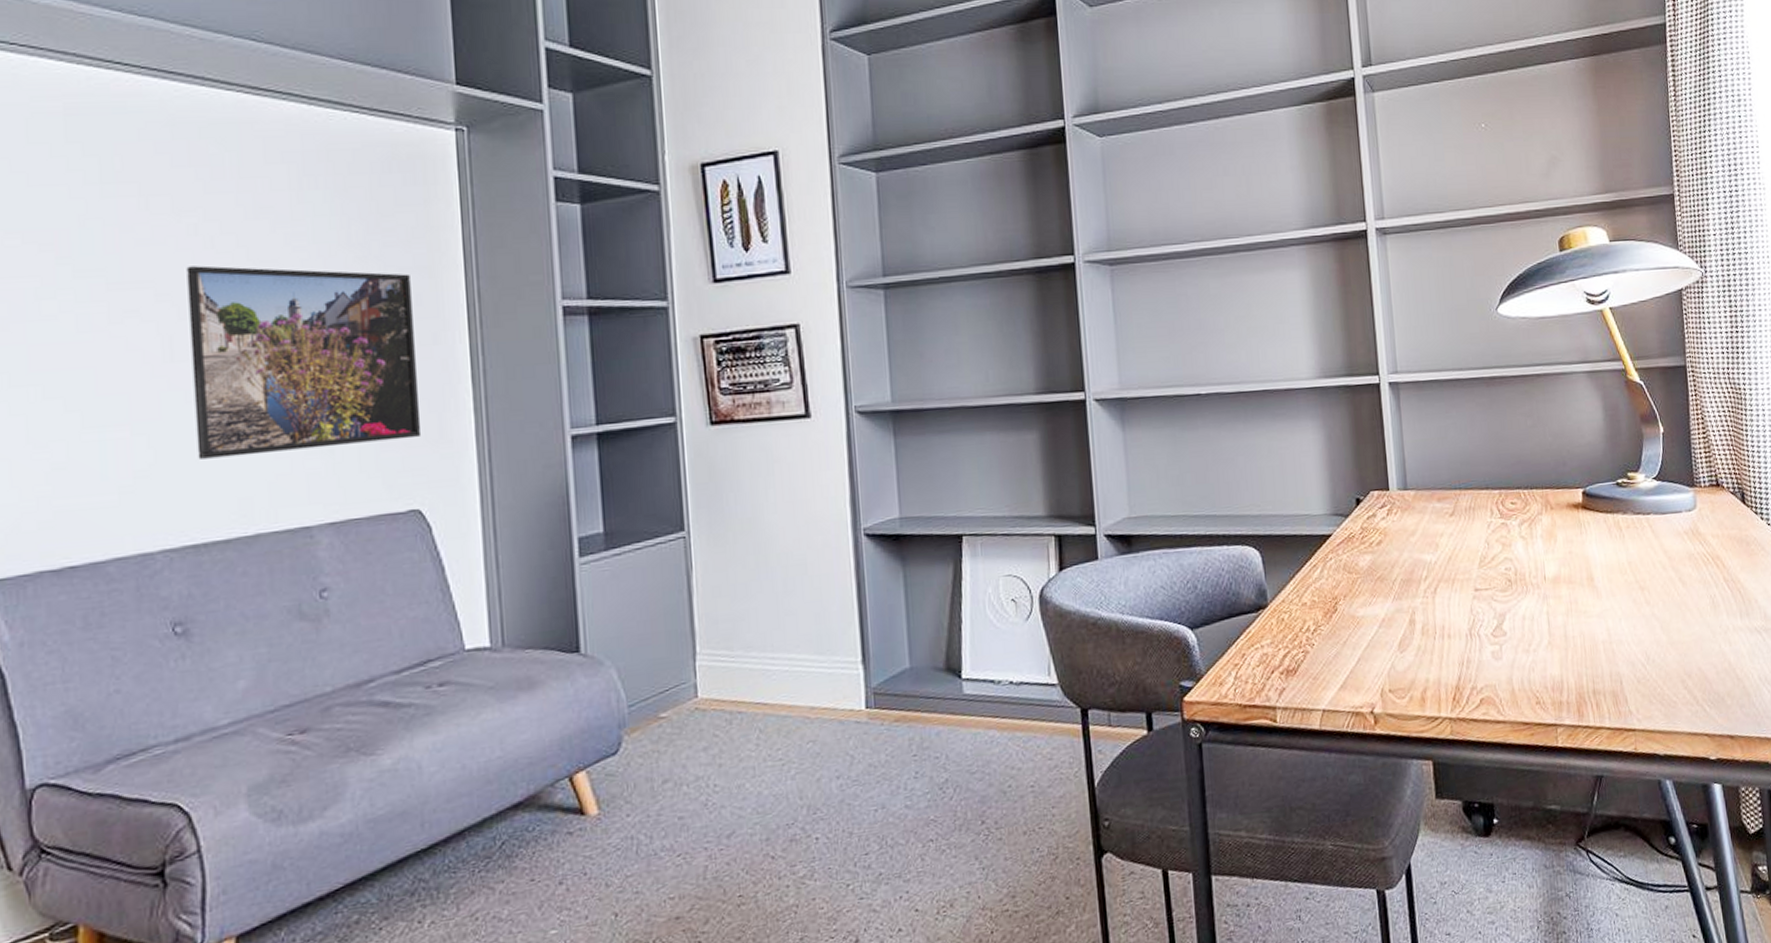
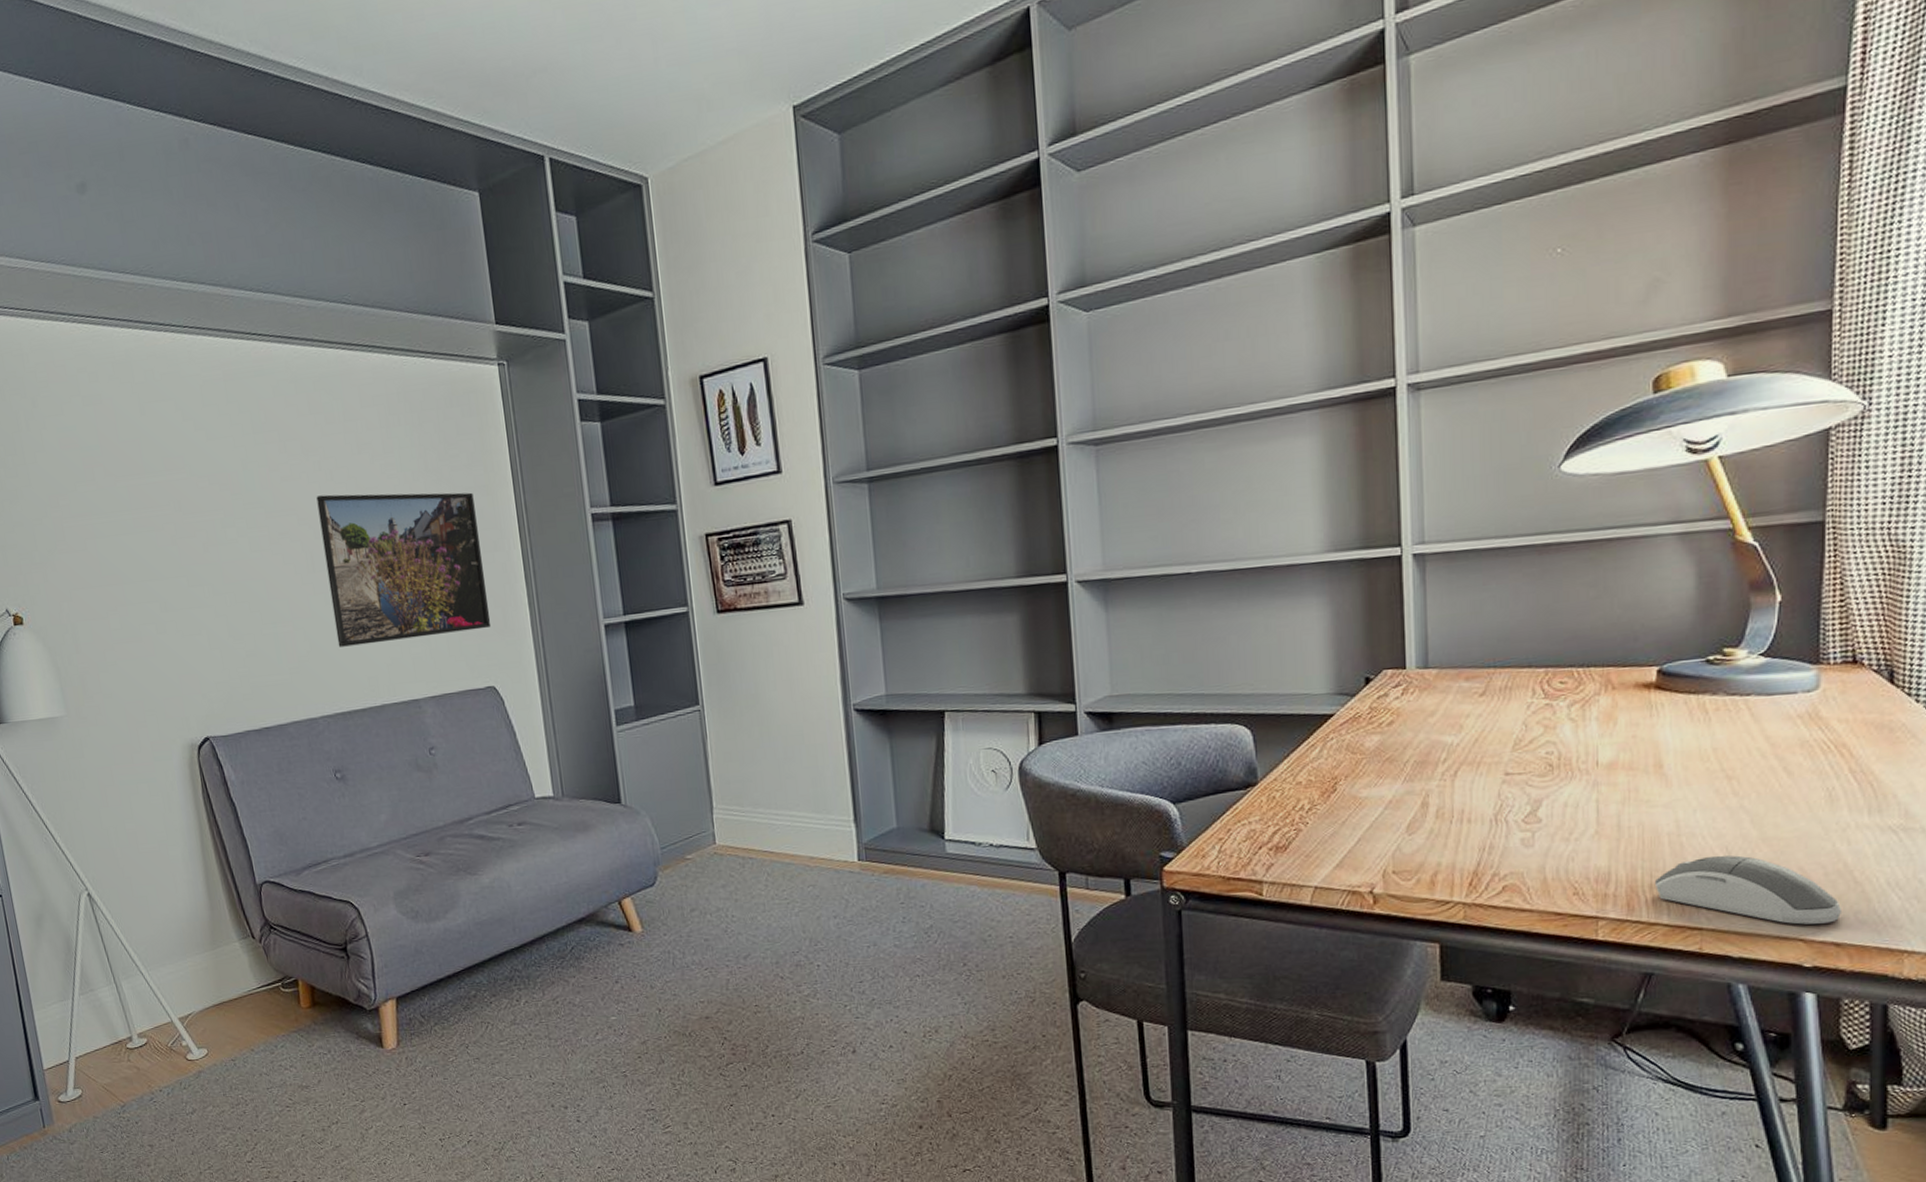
computer mouse: none [1596,659,1732,721] -> present [1654,855,1843,925]

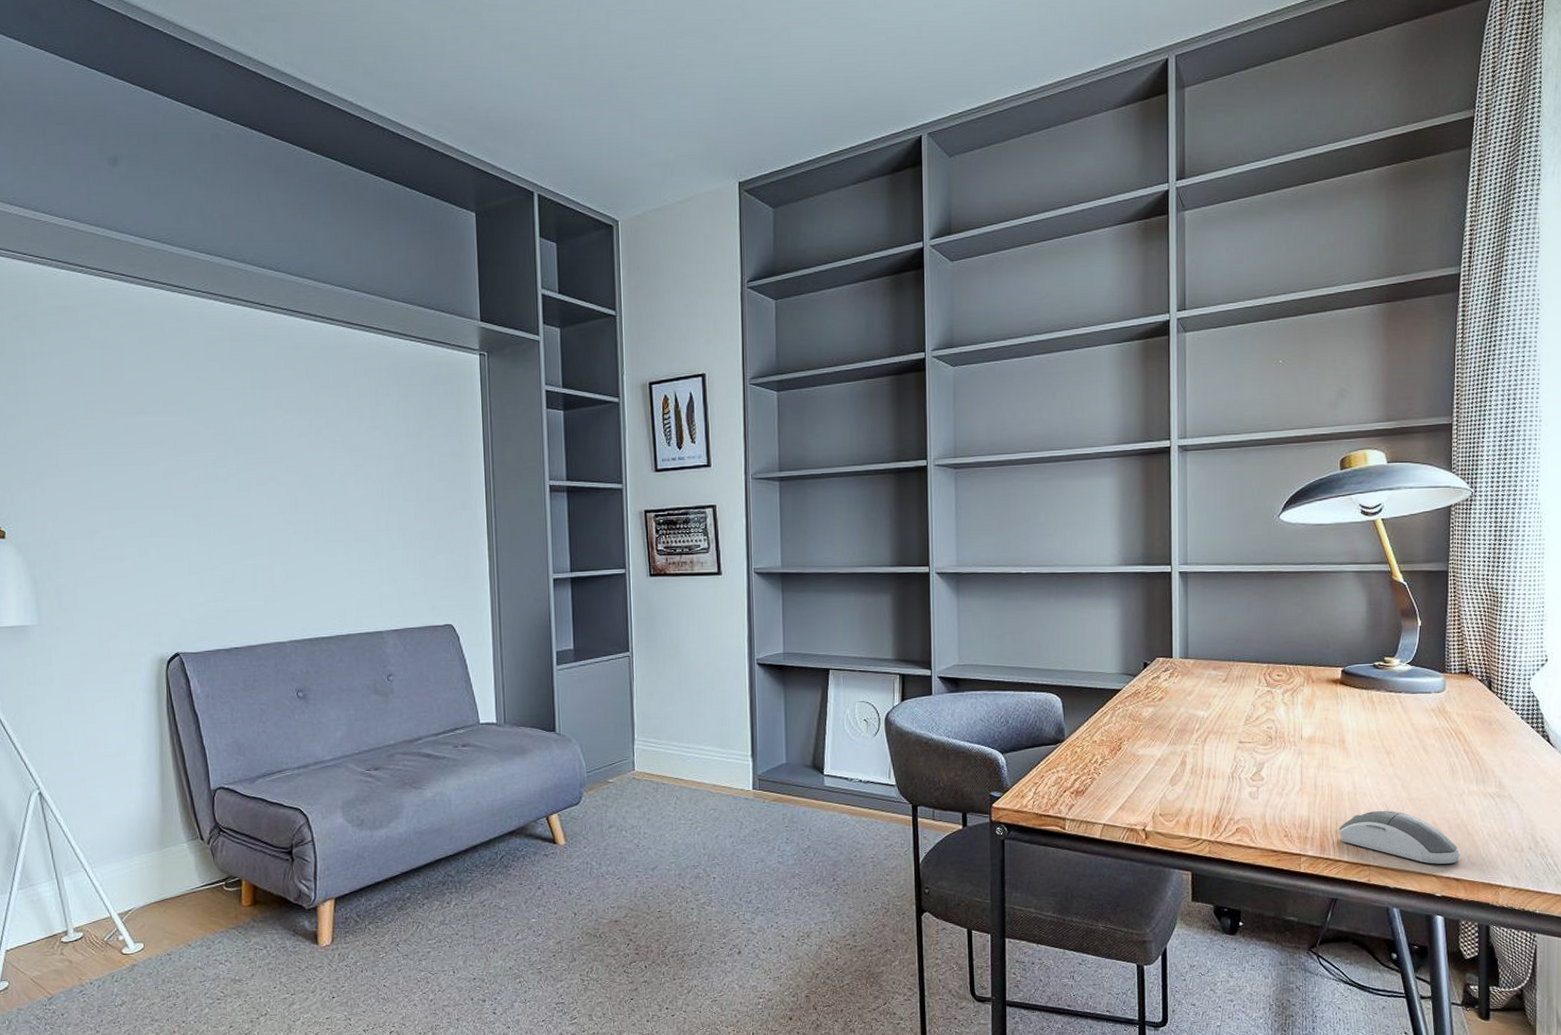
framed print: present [316,492,491,647] -> none [305,448,454,581]

